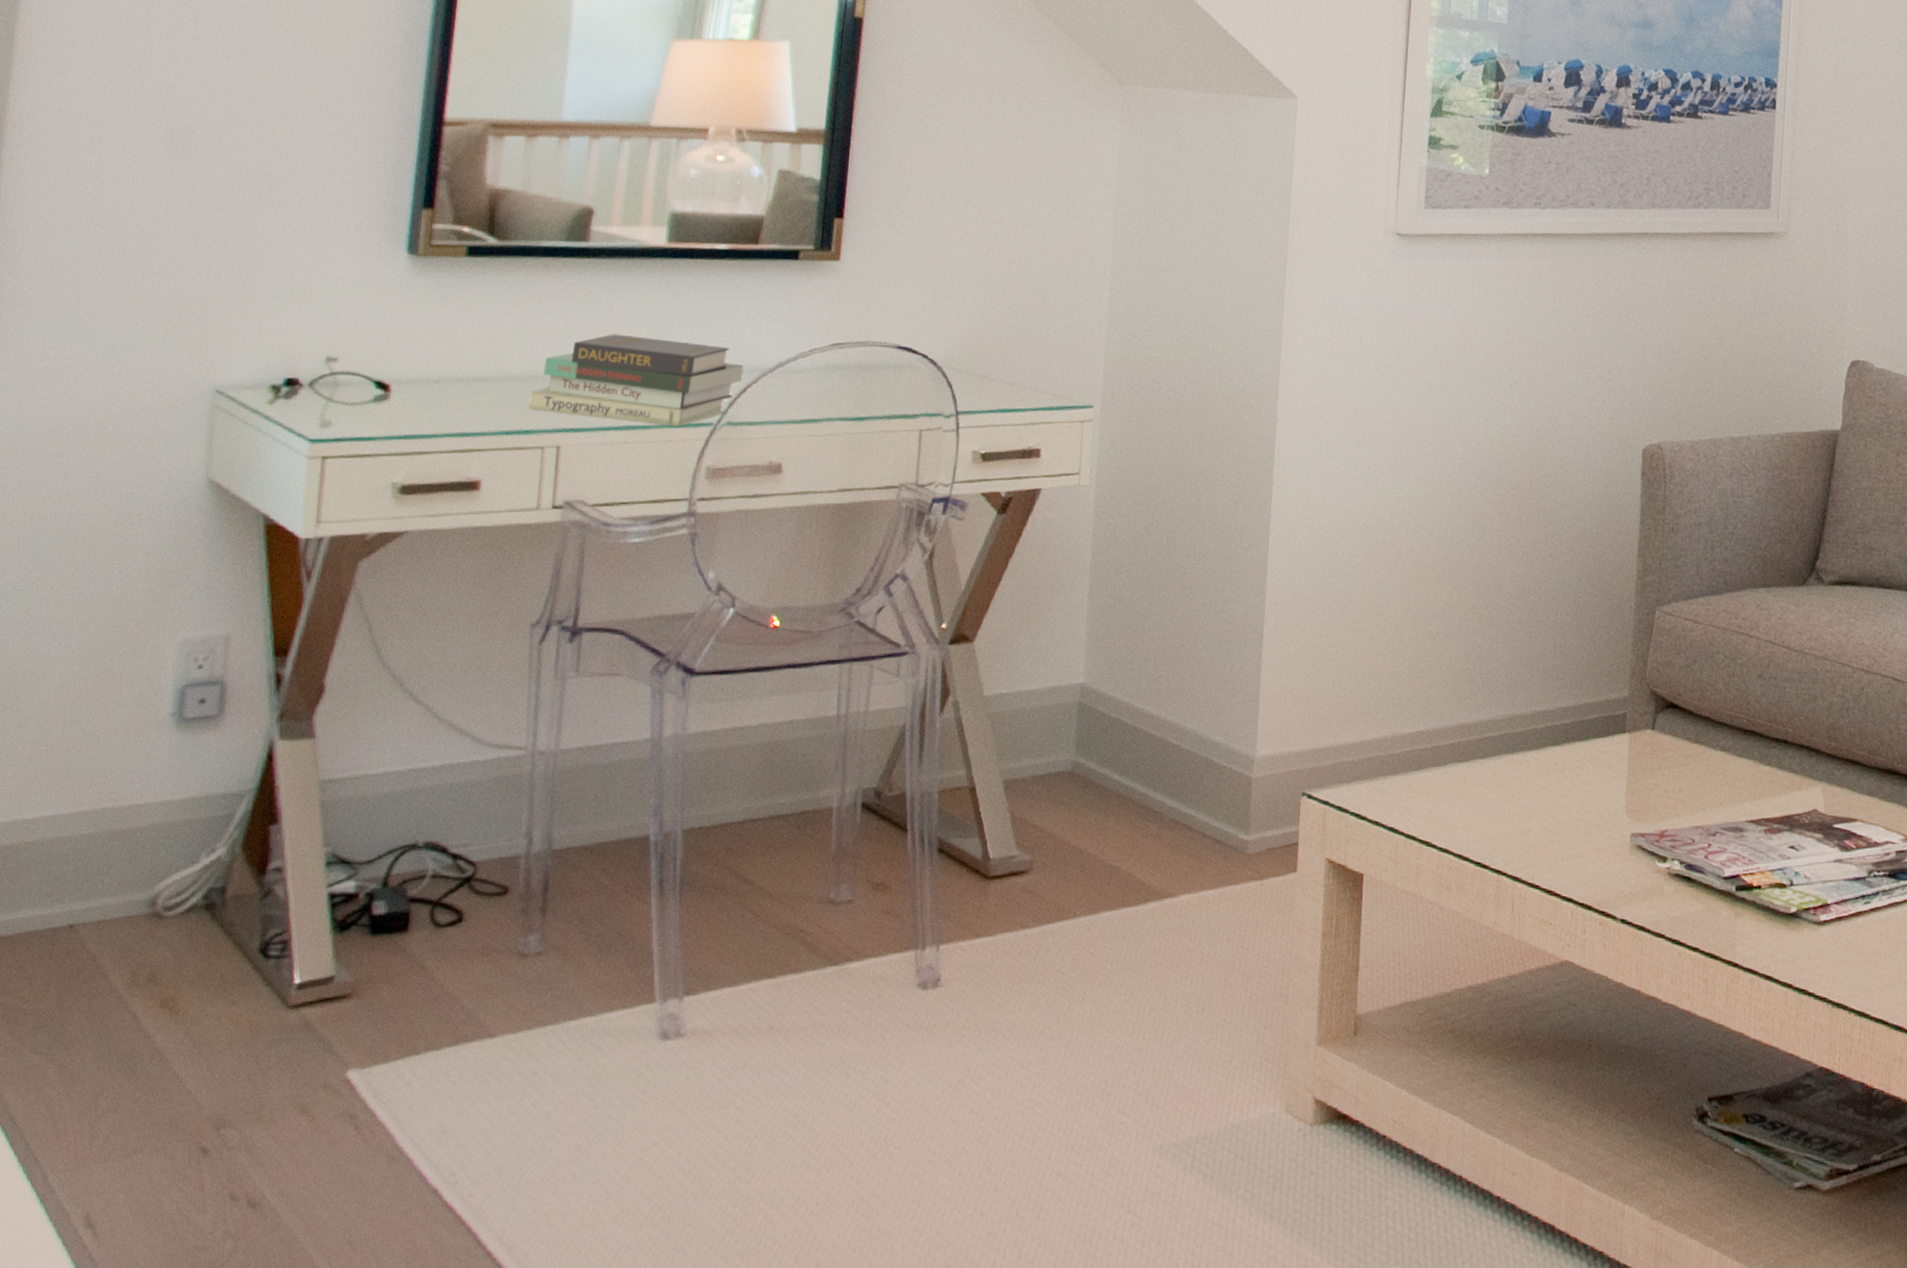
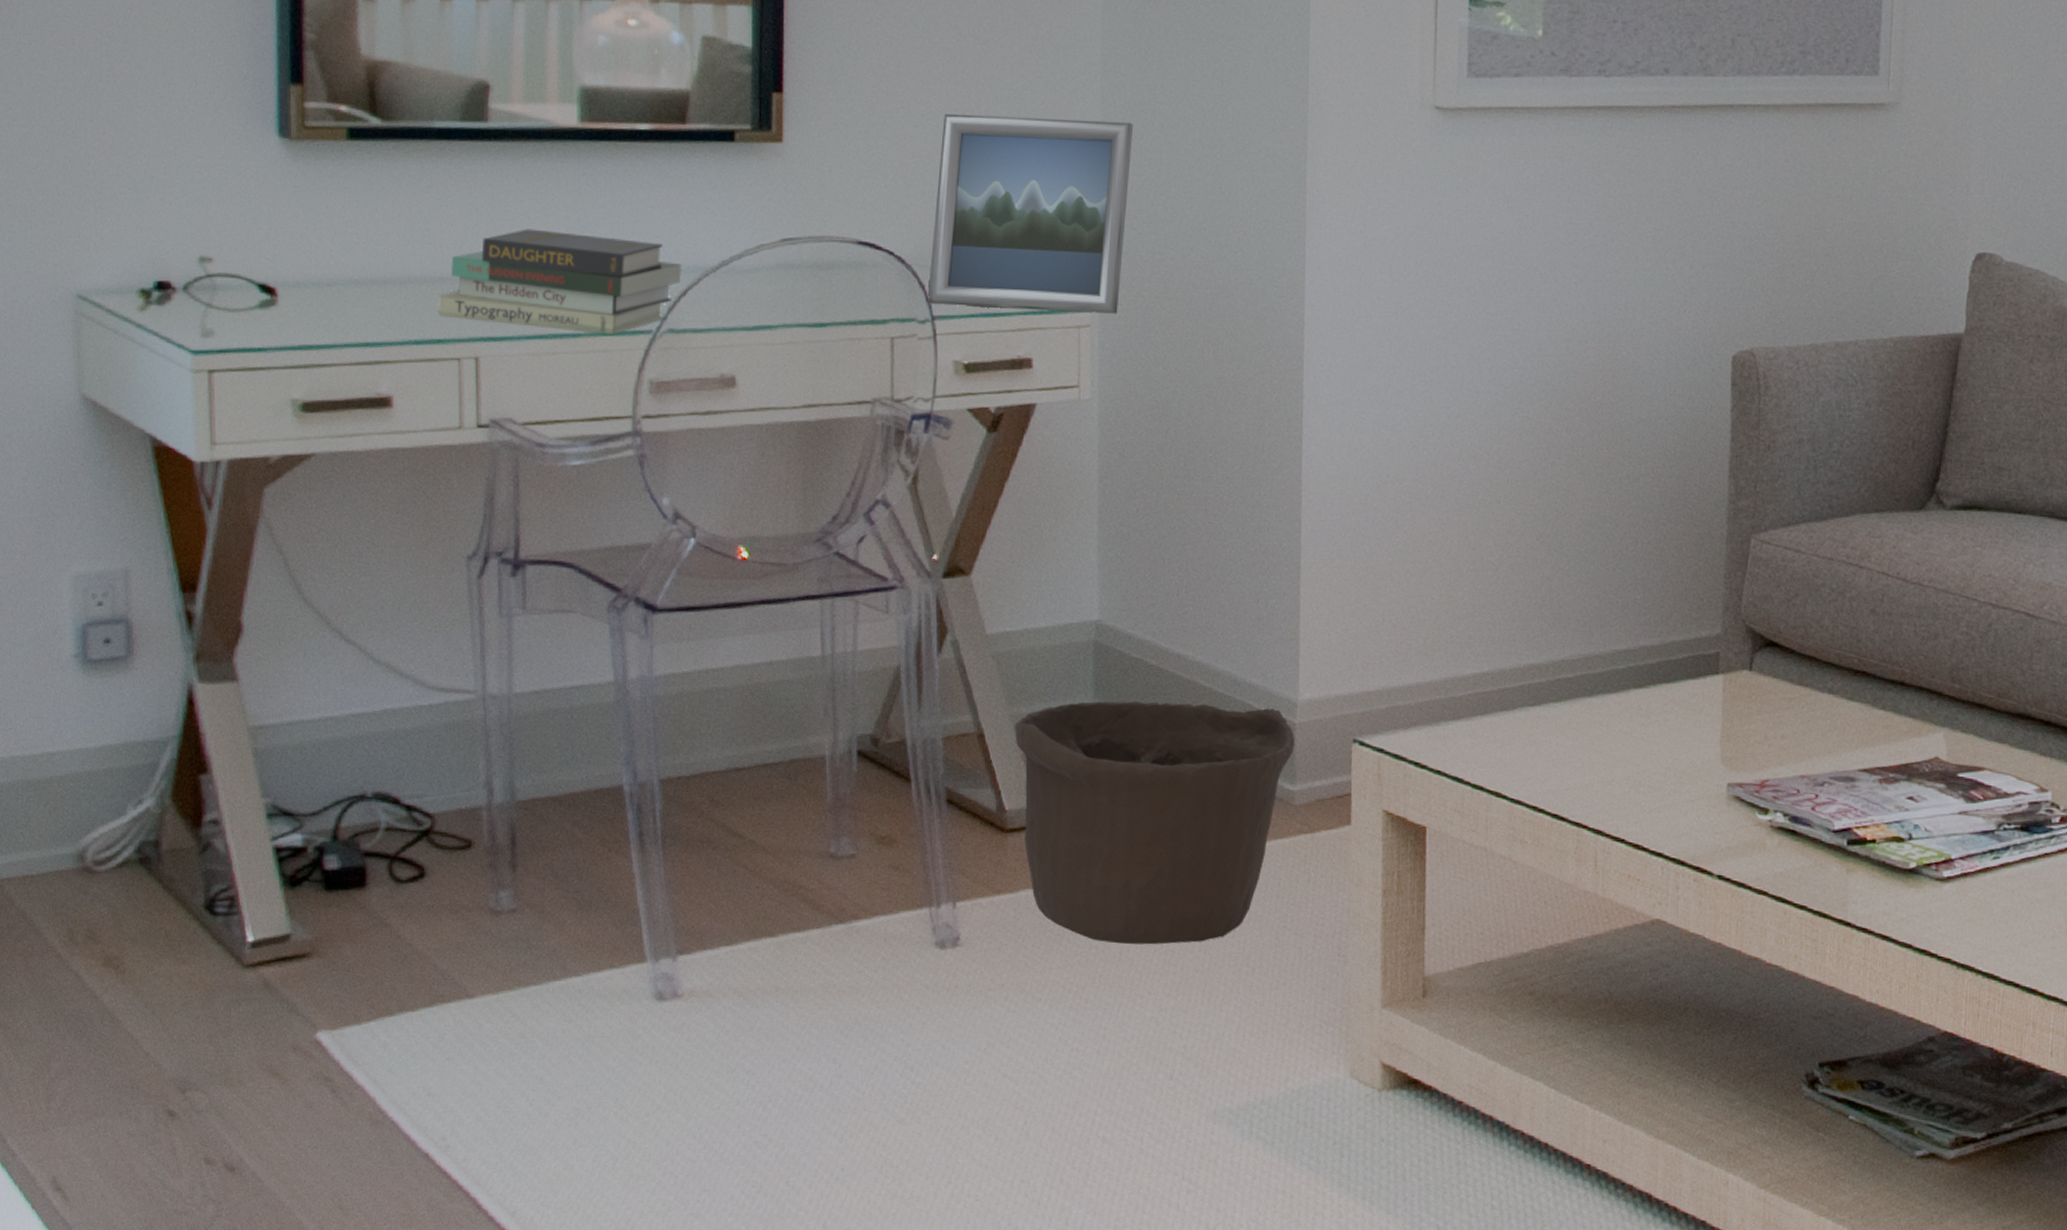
picture frame: none [953,237,1140,410] -> present [927,113,1134,314]
basket: none [1003,757,1251,986] -> present [1015,701,1295,945]

